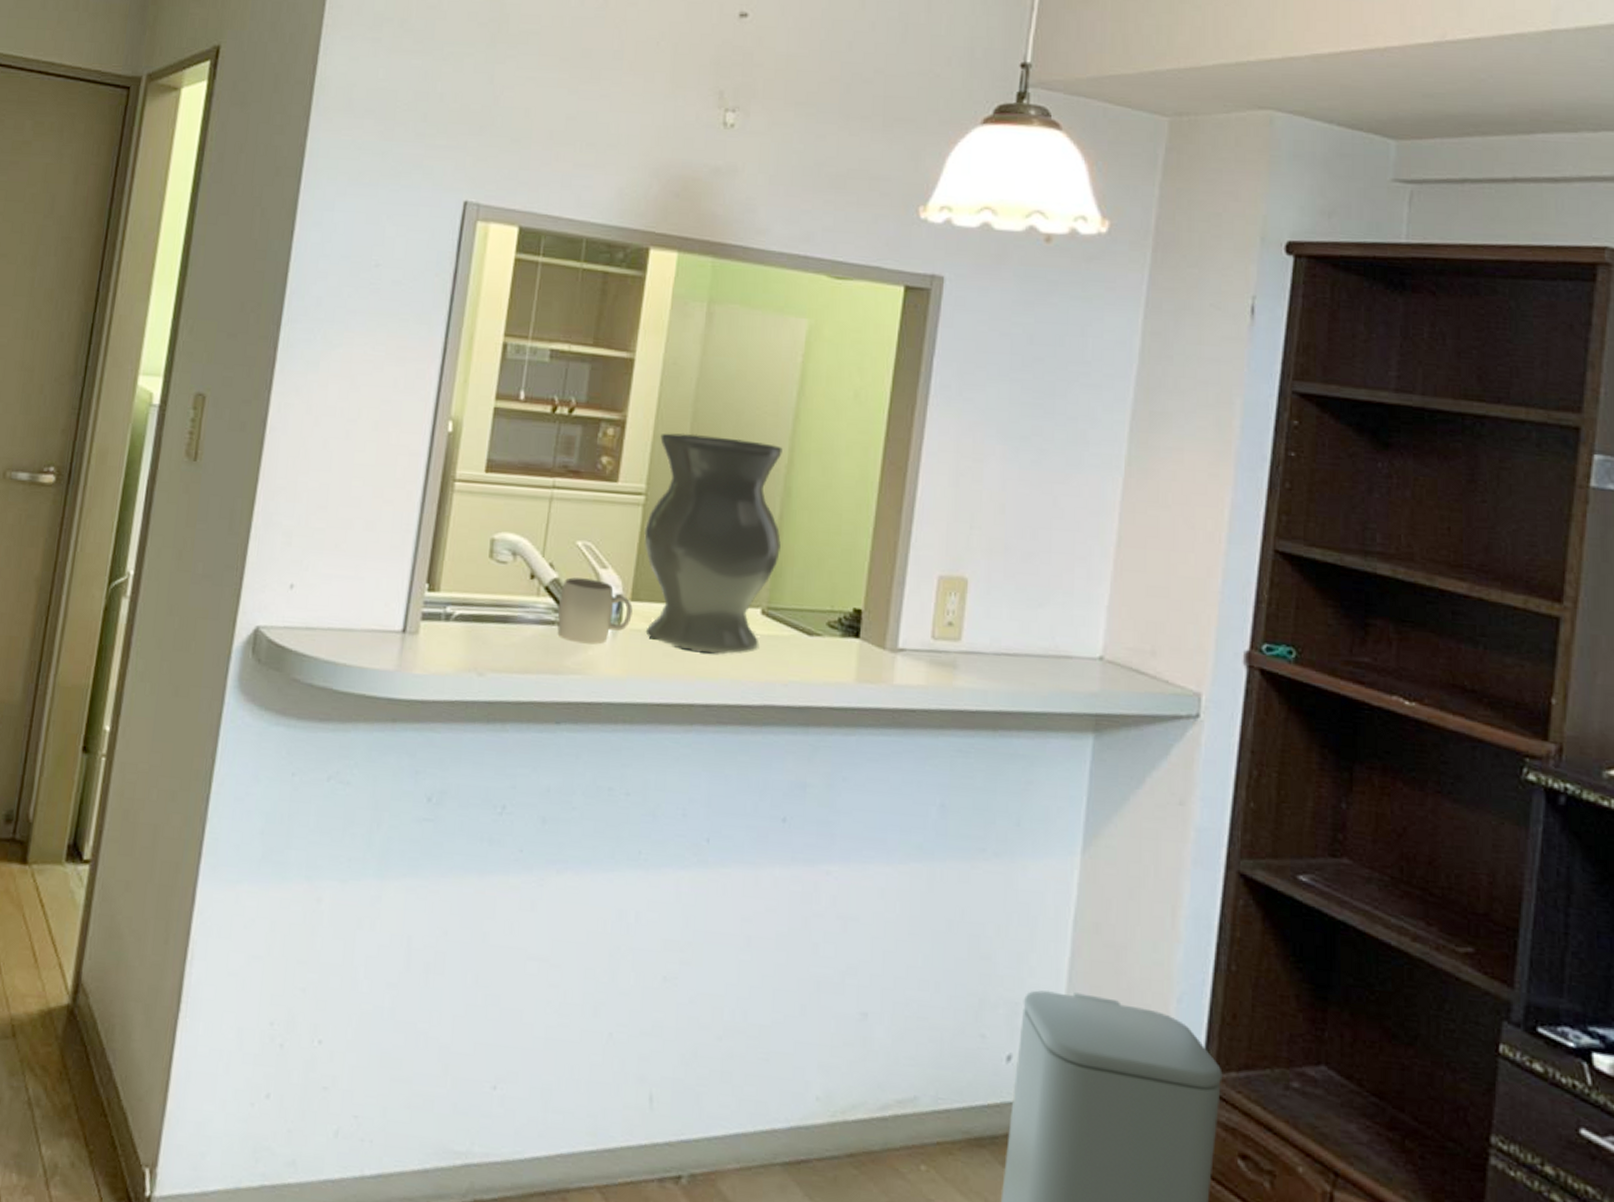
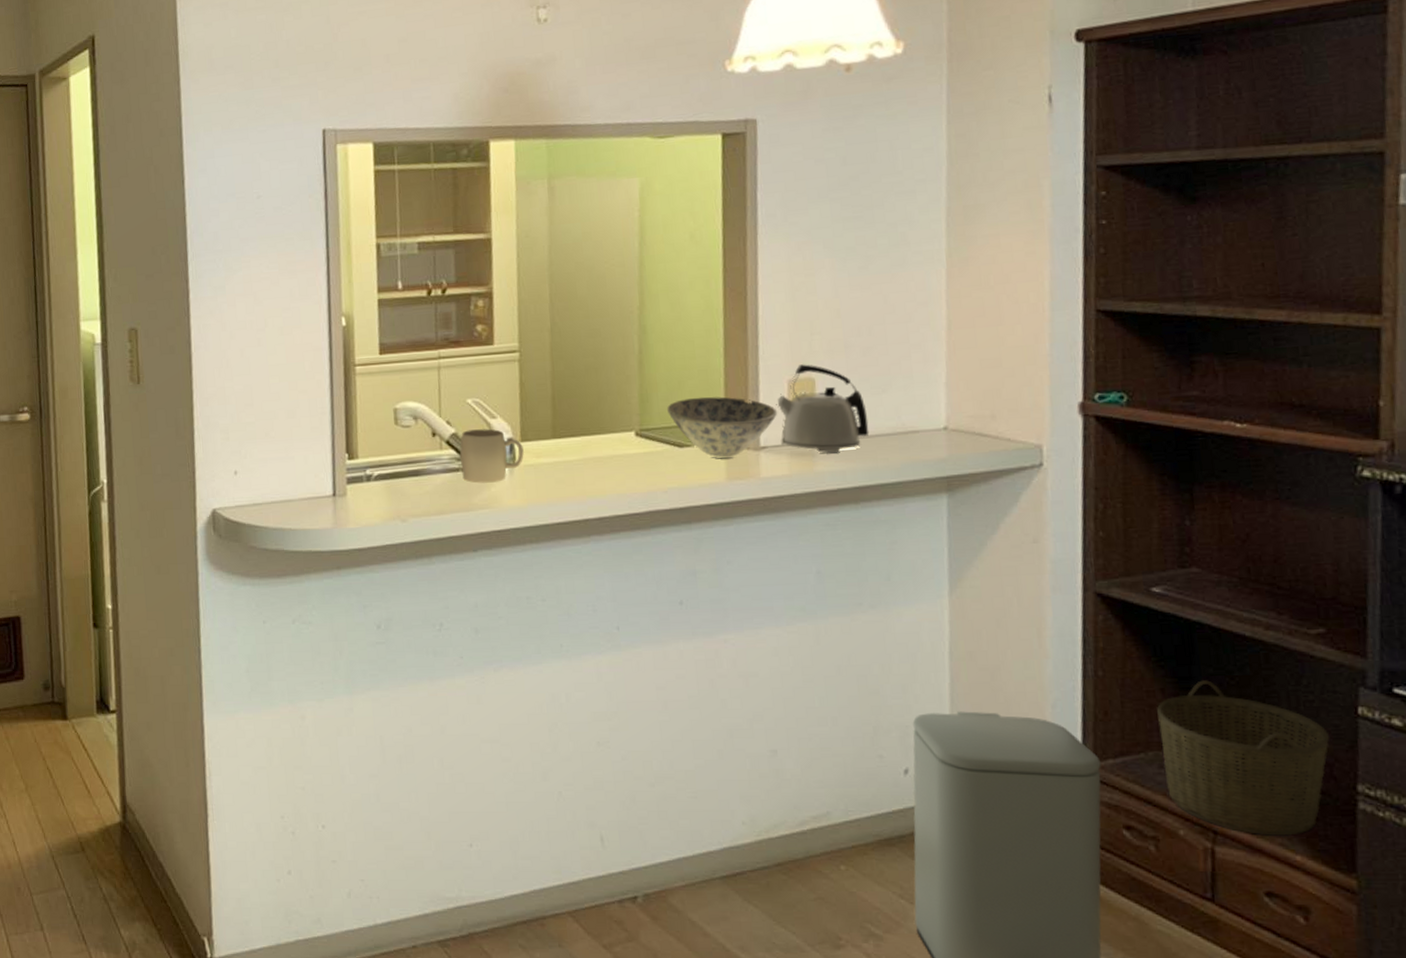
vase: present [644,433,783,654] -> none [523,291,644,475]
bowl: none [800,579,923,656] -> present [666,396,778,458]
kettle: none [921,560,1020,668] -> present [776,364,870,453]
basket: none [1289,991,1468,1188] -> present [1157,680,1331,836]

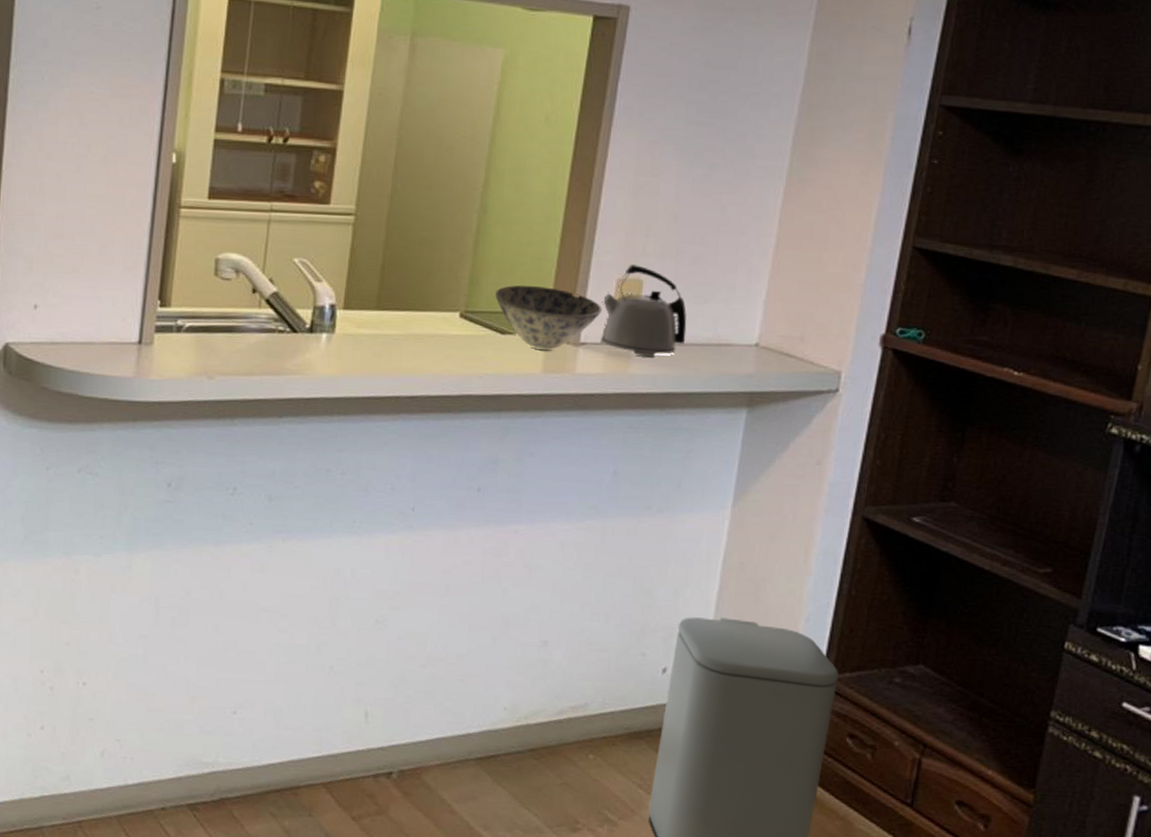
mug: present [459,428,524,484] -> none [278,290,345,349]
basket: present [1157,680,1331,836] -> none [892,607,1037,752]

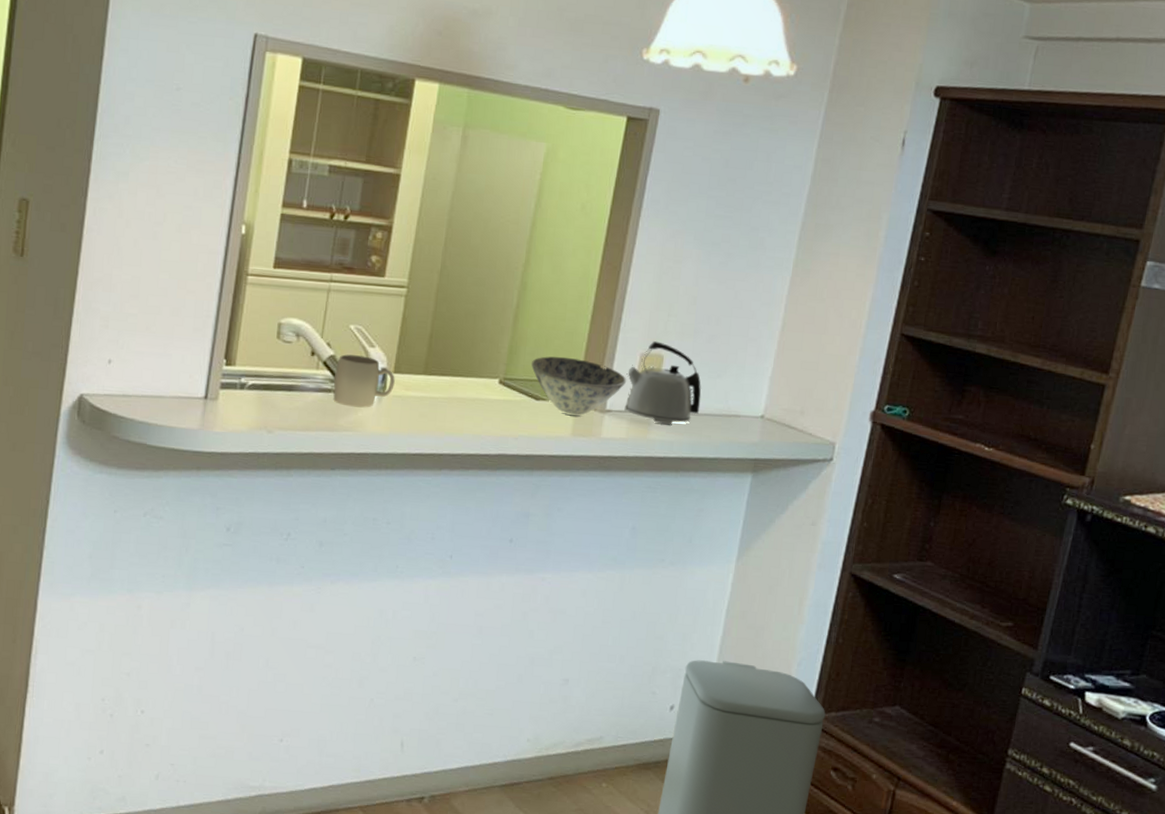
mug: none [278,290,345,349] -> present [333,354,395,408]

